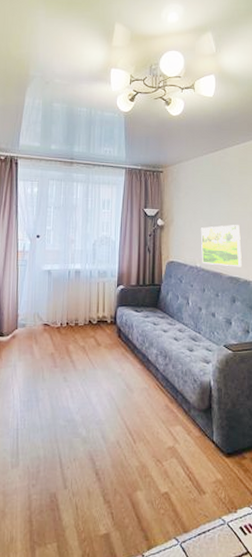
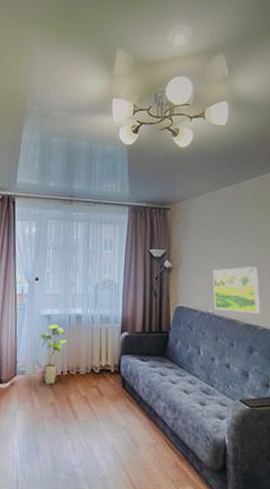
house plant: none [40,279,67,336] -> present [40,324,68,384]

